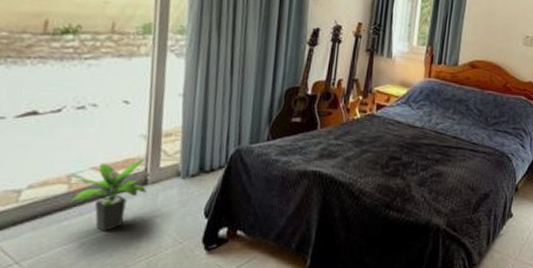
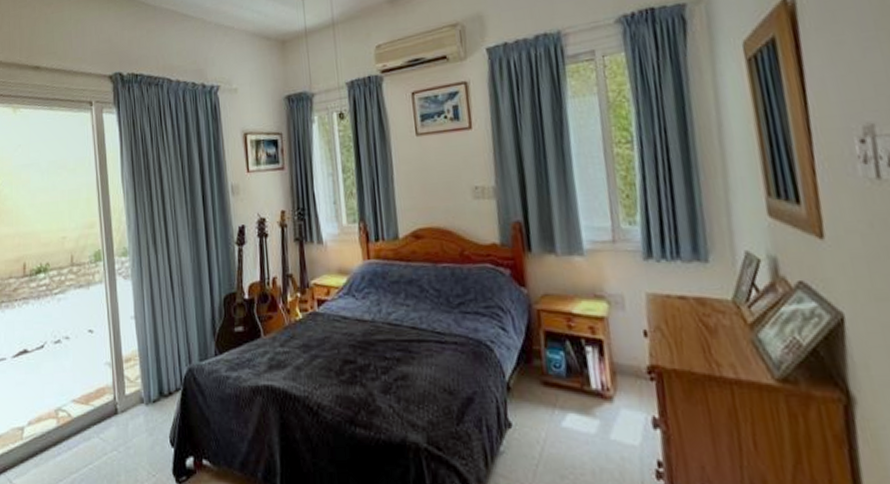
potted plant: present [68,159,147,232] -> none [59,387,118,467]

